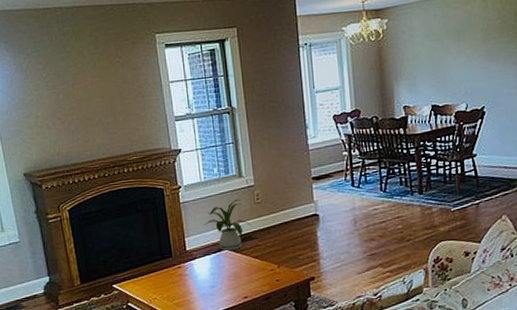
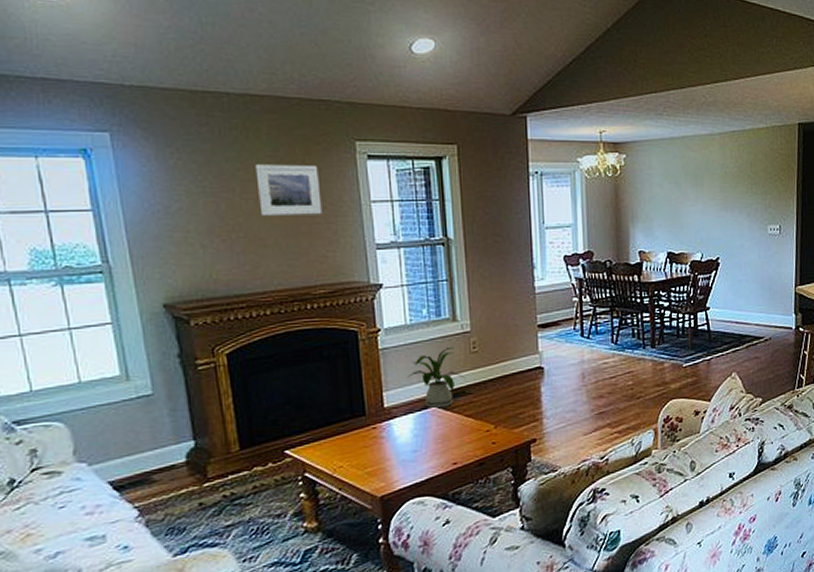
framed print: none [82,57,133,101] -> present [255,164,322,216]

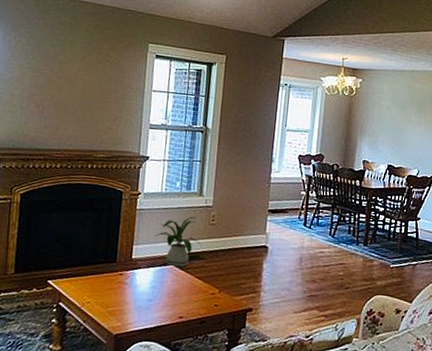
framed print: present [255,164,322,216] -> none [68,52,118,96]

